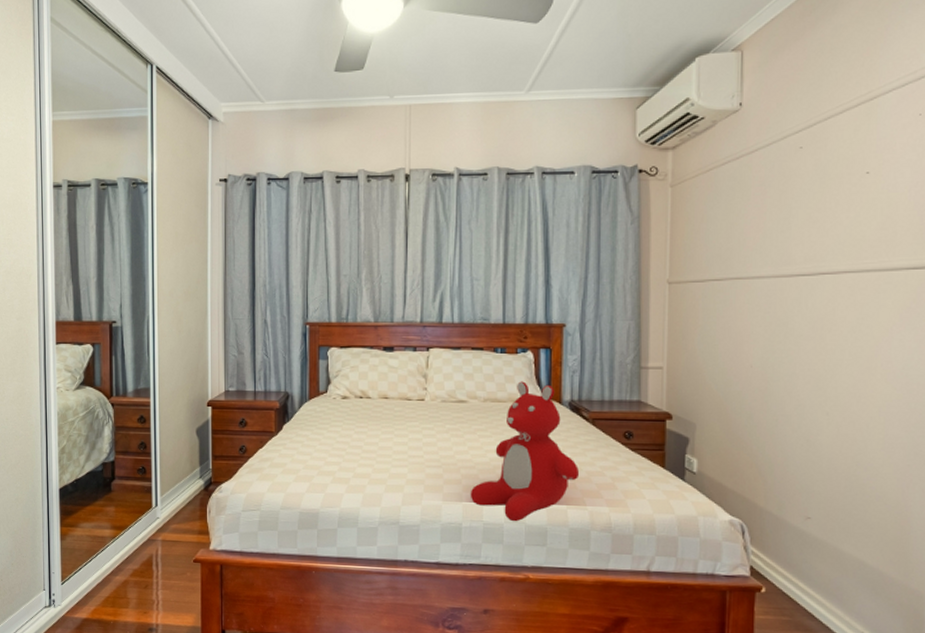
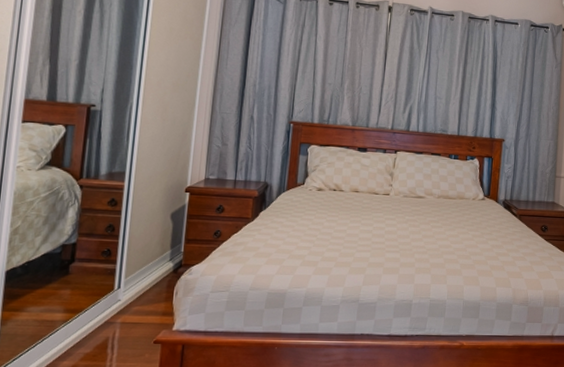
teddy bear: present [470,381,580,522] -> none [421,183,508,298]

